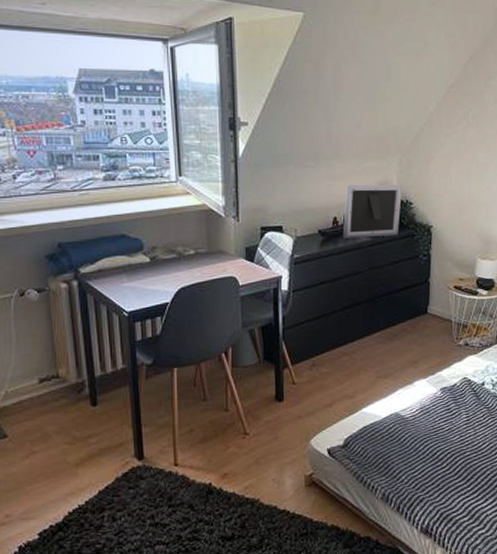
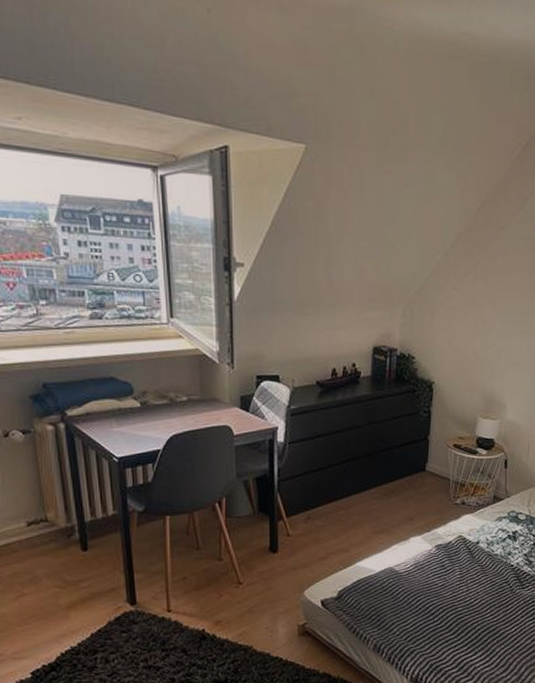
picture frame: present [342,184,403,238] -> none [341,334,405,392]

